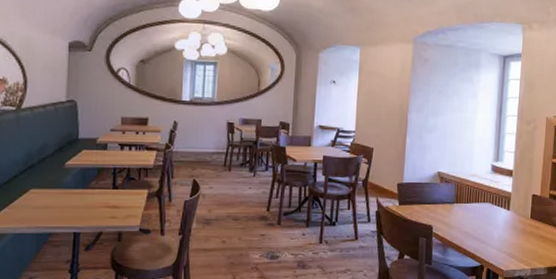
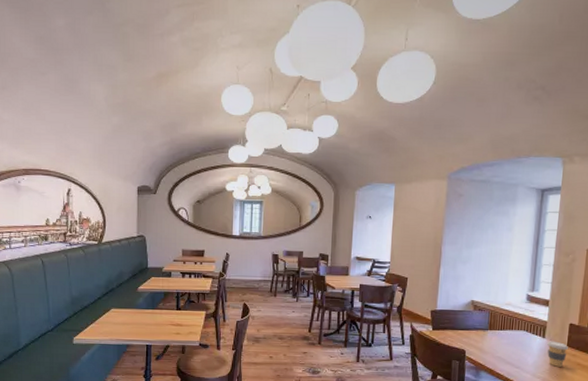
coffee cup: none [512,213,531,240] -> present [547,341,568,367]

